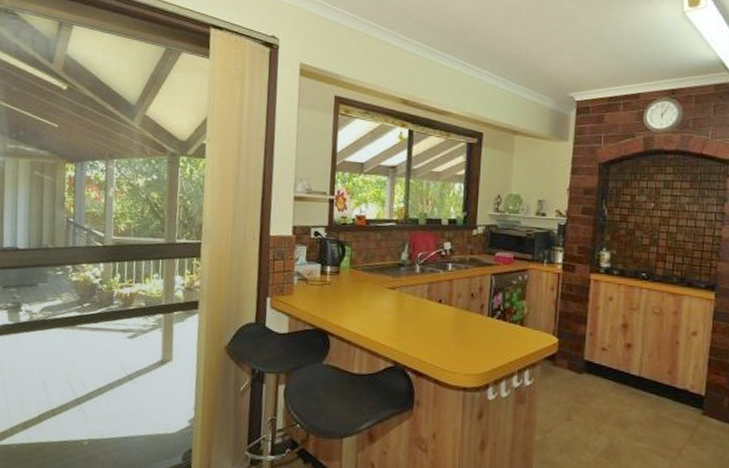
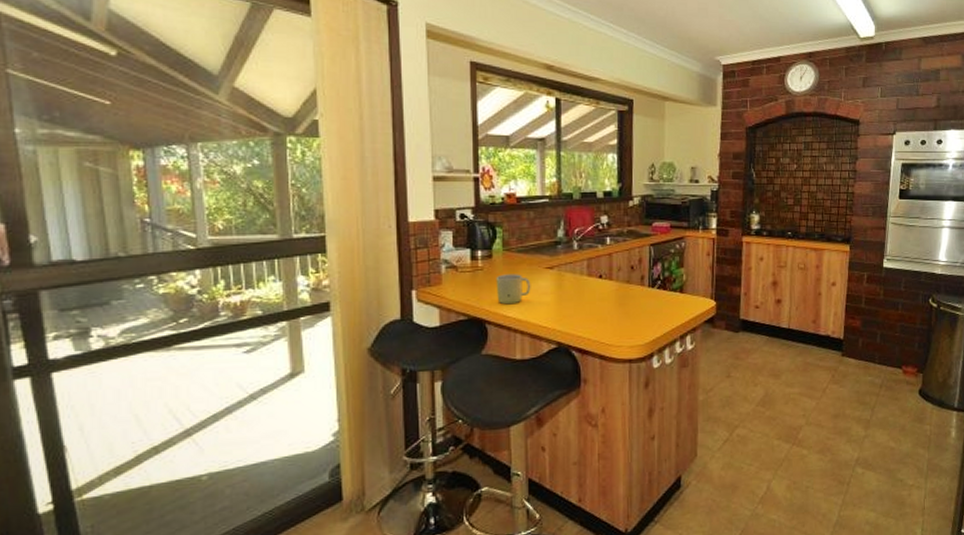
mug: none [341,290,373,320] -> present [495,274,531,305]

